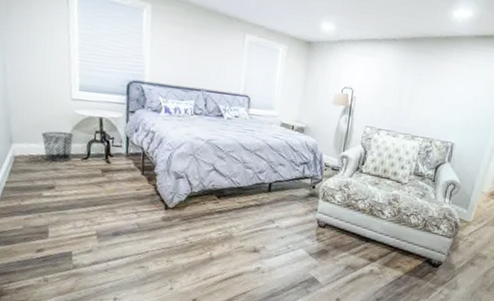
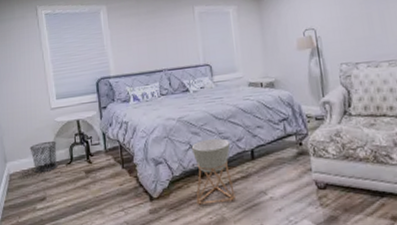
planter: none [209,165,252,223] -> present [191,138,236,205]

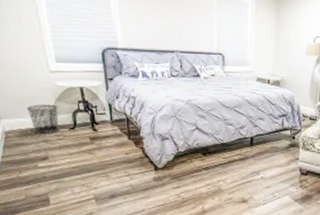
planter: present [191,138,236,205] -> none [197,124,233,178]

